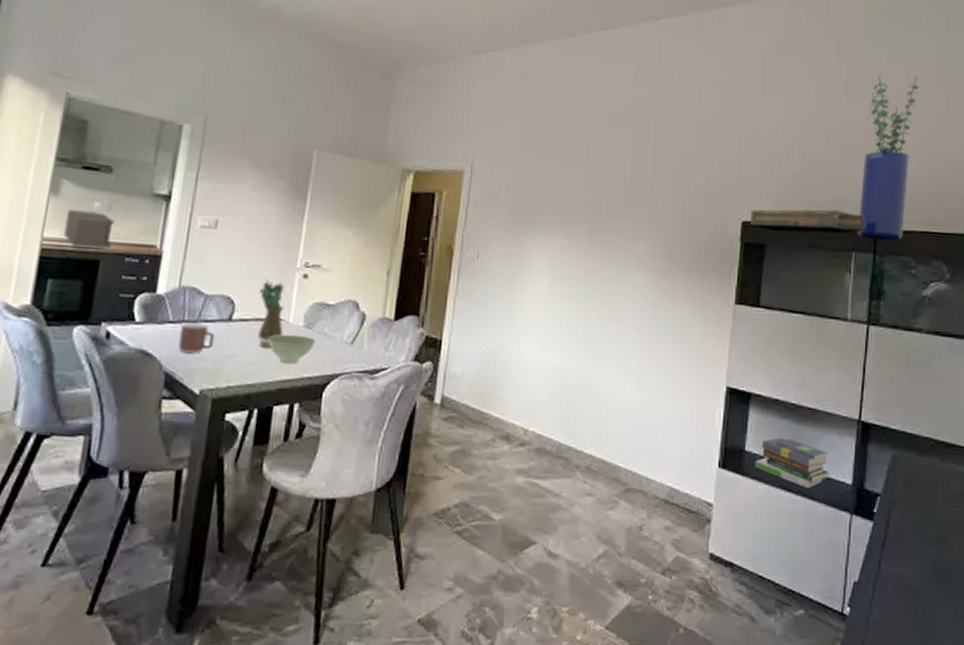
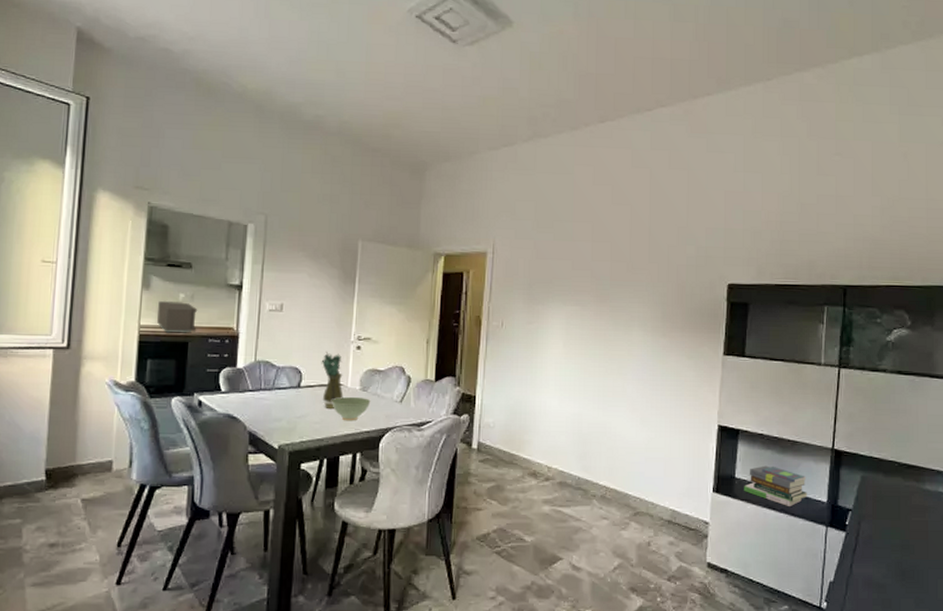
mug: present [178,323,215,354] -> none [258,391,288,416]
decorative box: present [750,209,866,234] -> none [735,270,836,291]
vase: present [858,75,920,242] -> none [829,148,883,295]

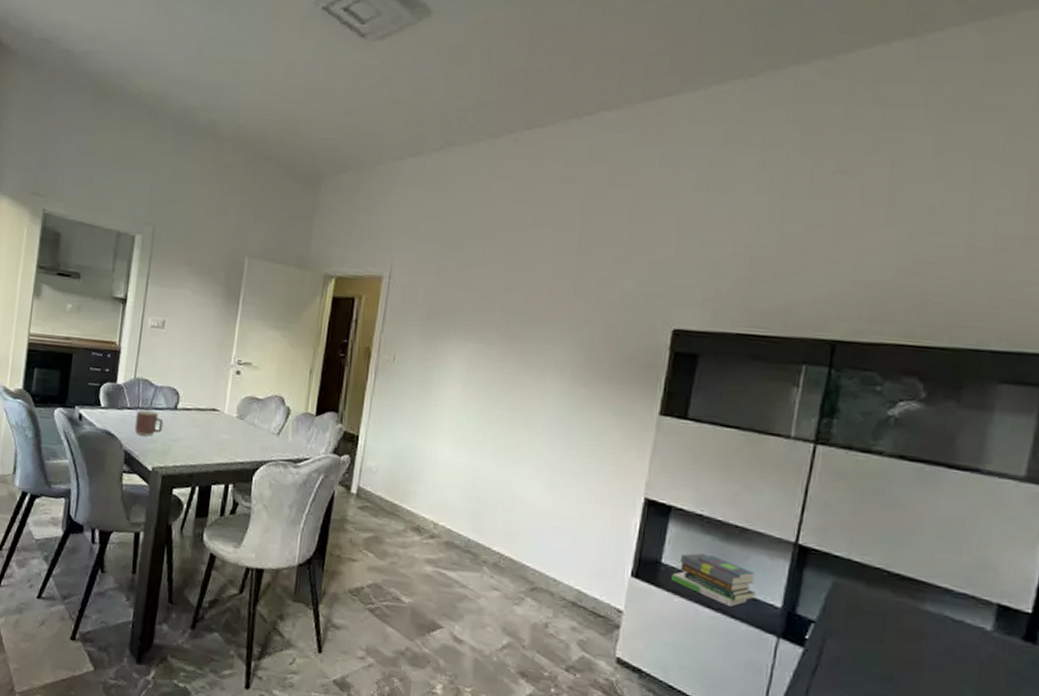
microwave: present [157,301,198,333] -> none [45,310,83,345]
mug: none [258,391,288,416] -> present [134,410,164,436]
vase: present [321,352,344,410] -> none [198,374,221,436]
bowl: present [332,396,371,421] -> none [207,423,247,450]

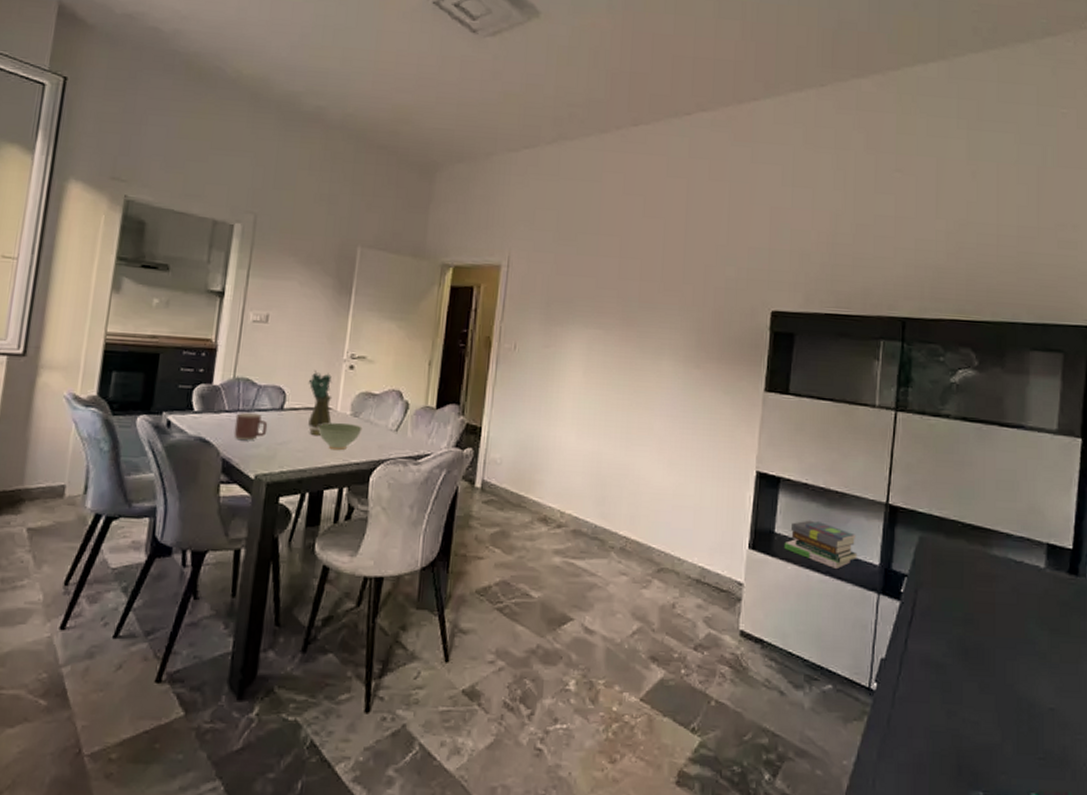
vase: none [198,374,221,436] -> present [308,371,333,437]
bowl: none [207,423,247,450] -> present [318,422,363,451]

